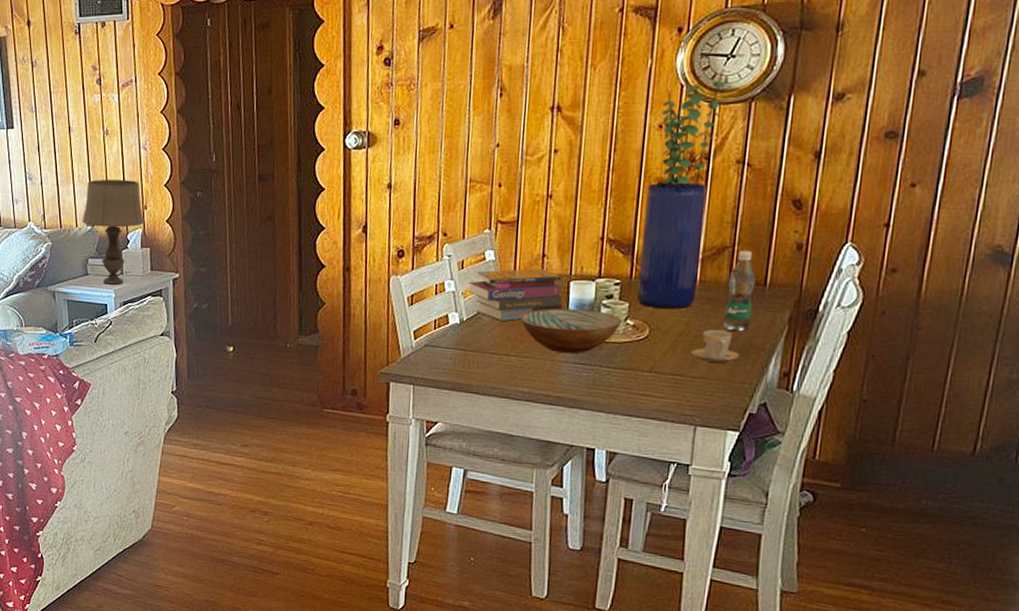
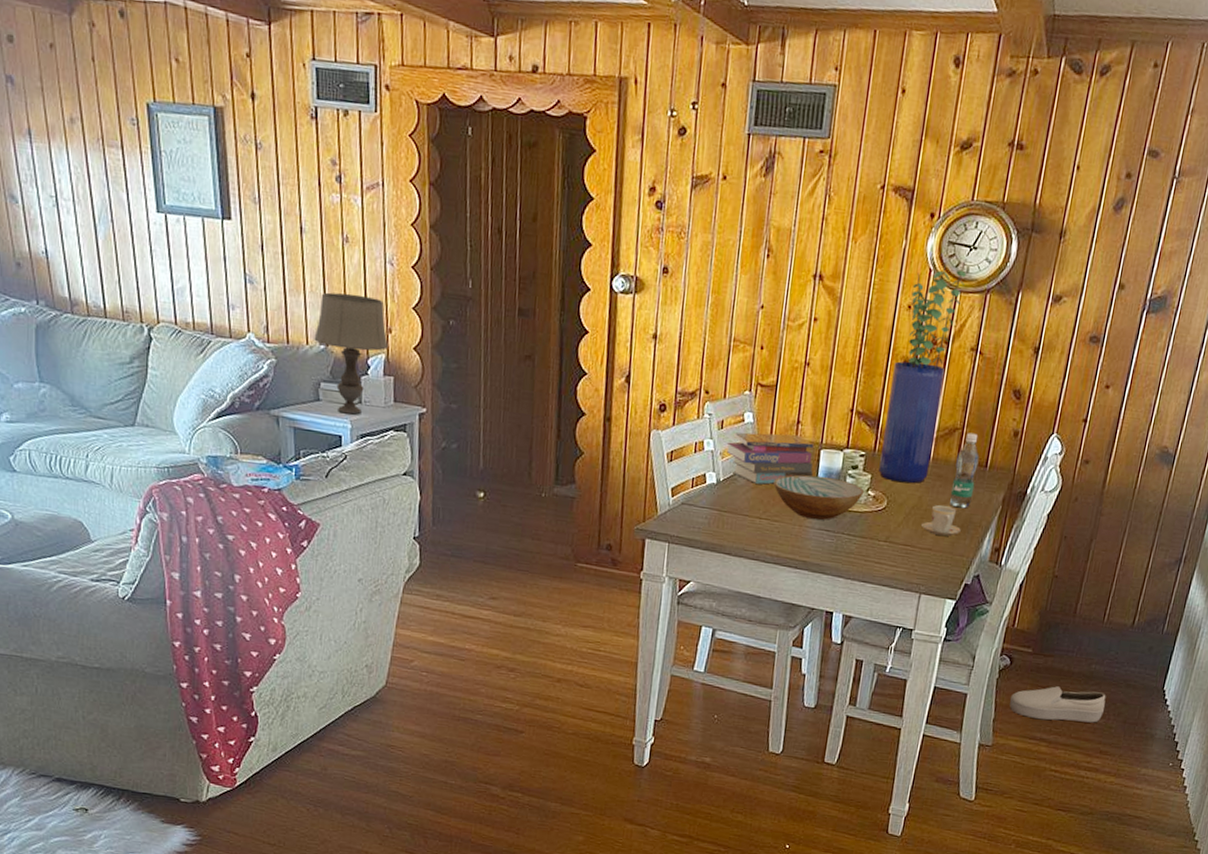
shoe: none [816,525,945,568] -> present [1009,686,1106,723]

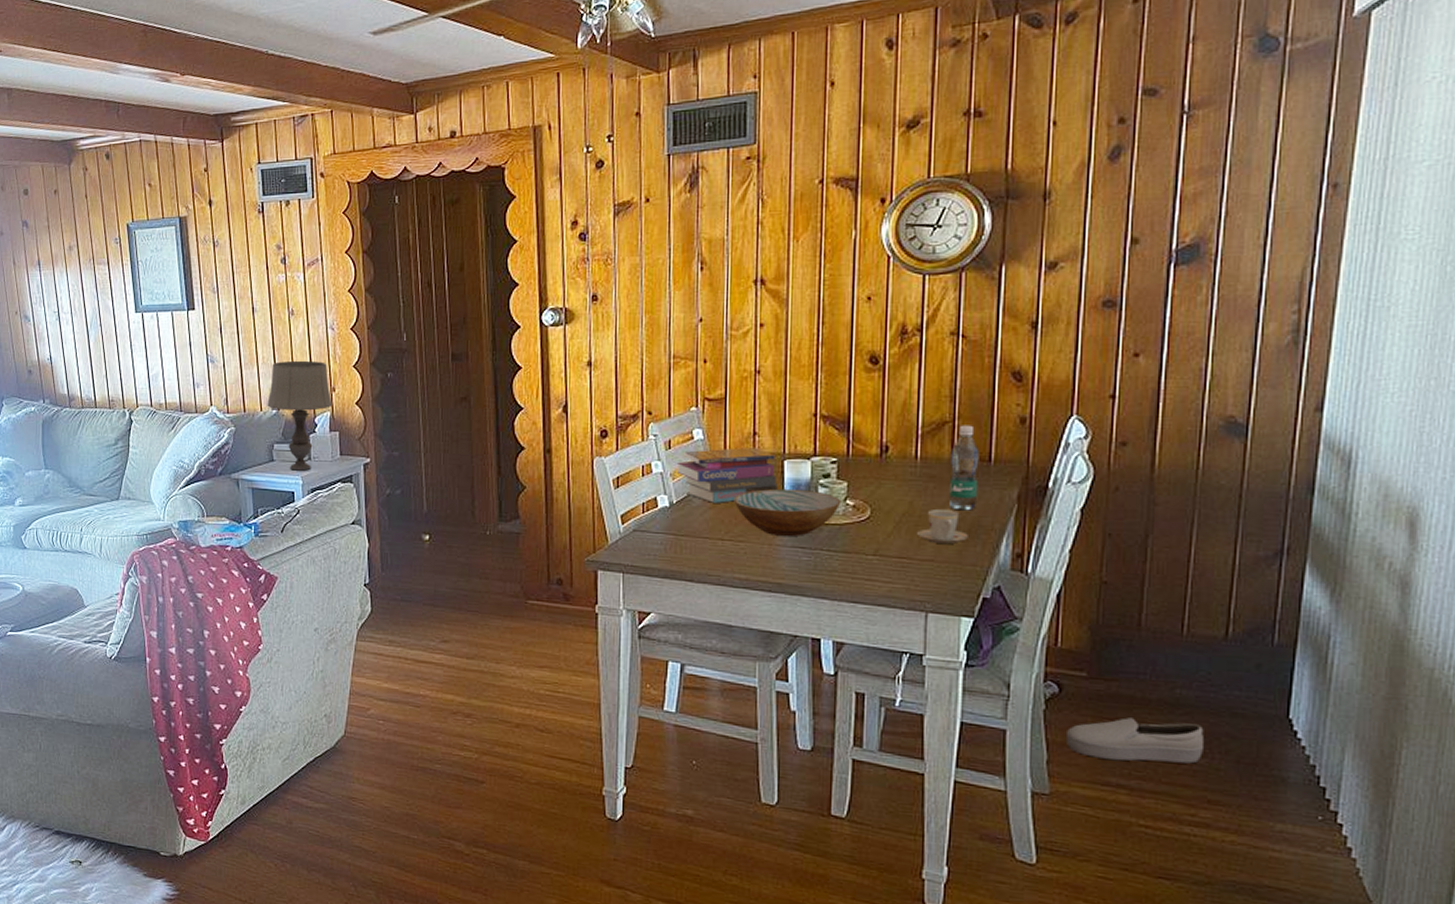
vase: present [879,258,967,484] -> none [856,238,932,488]

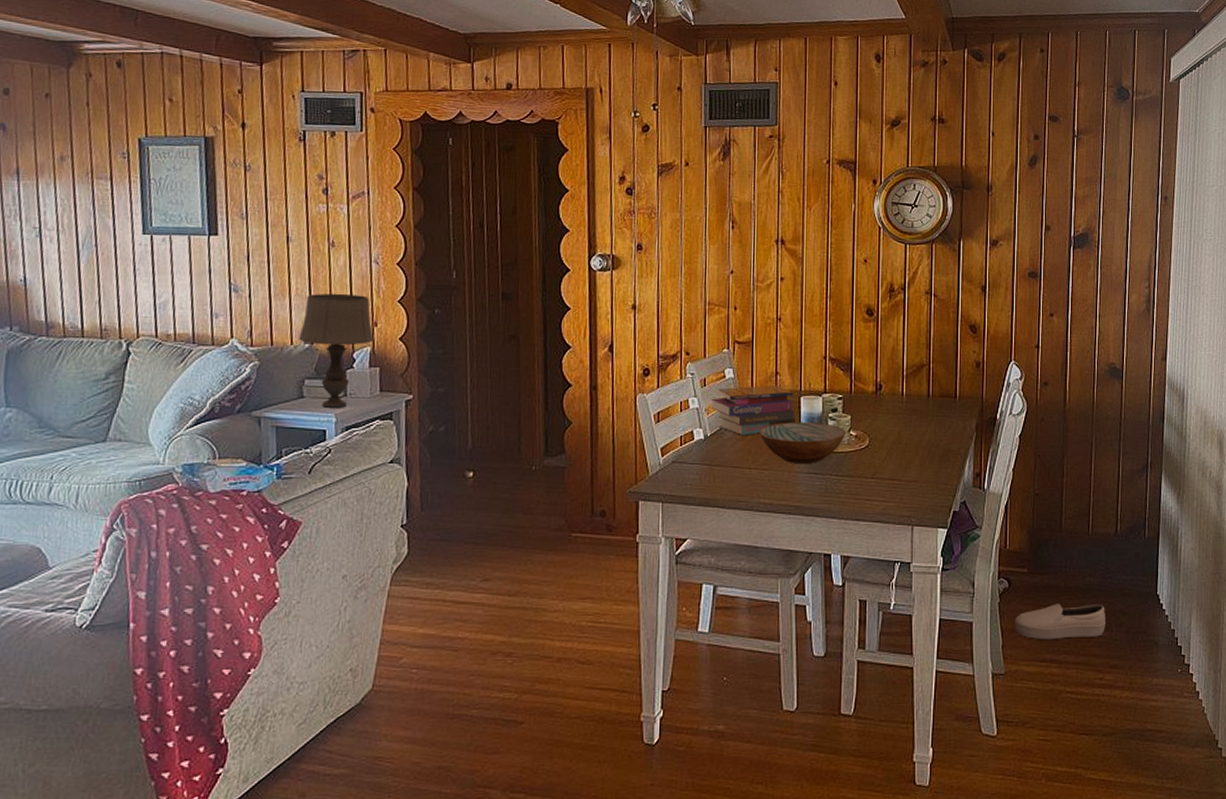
teacup: present [917,510,968,545] -> none [904,438,942,468]
bottle: present [948,425,979,511] -> none [926,368,948,439]

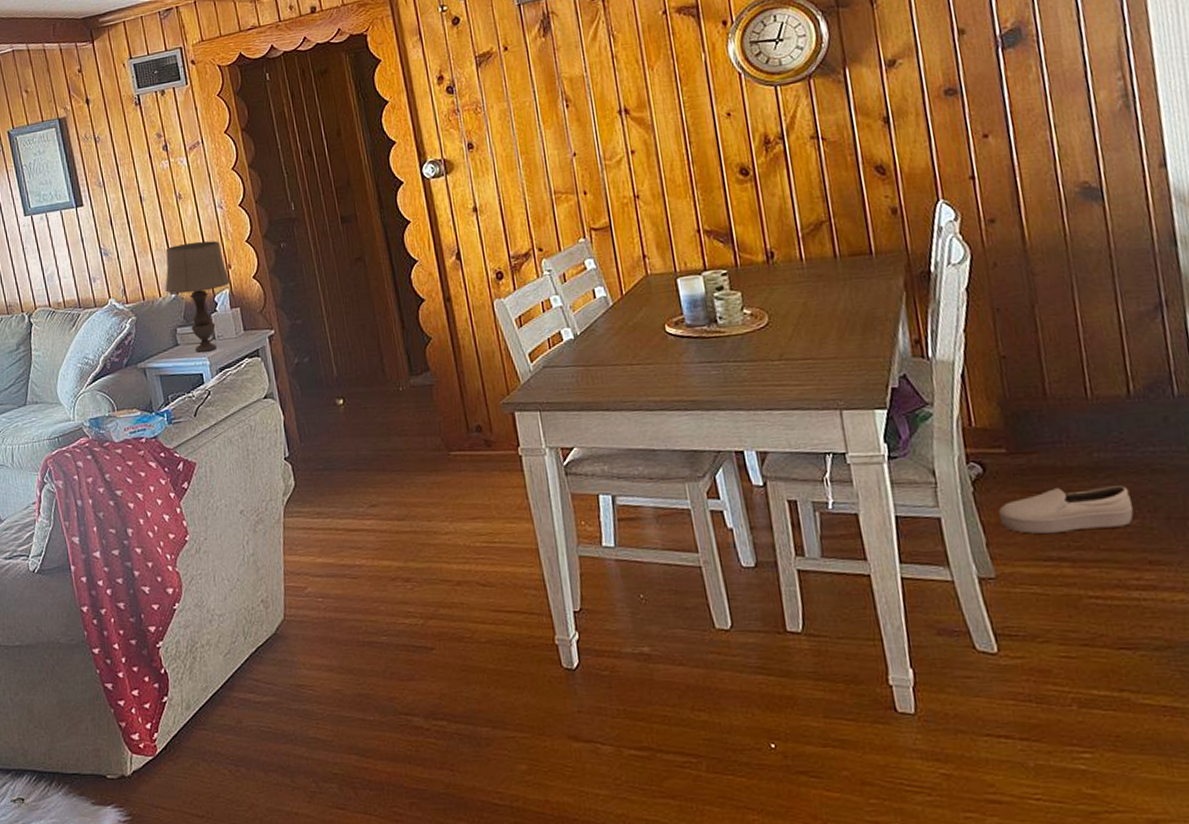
books: present [710,384,796,435] -> none [574,269,676,330]
bowl: present [759,421,847,463] -> none [635,304,739,354]

